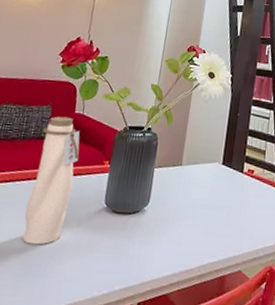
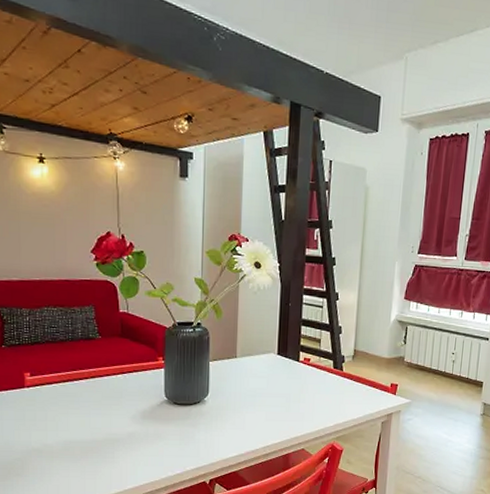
water bottle: present [23,116,80,245] -> none [89,316,132,436]

